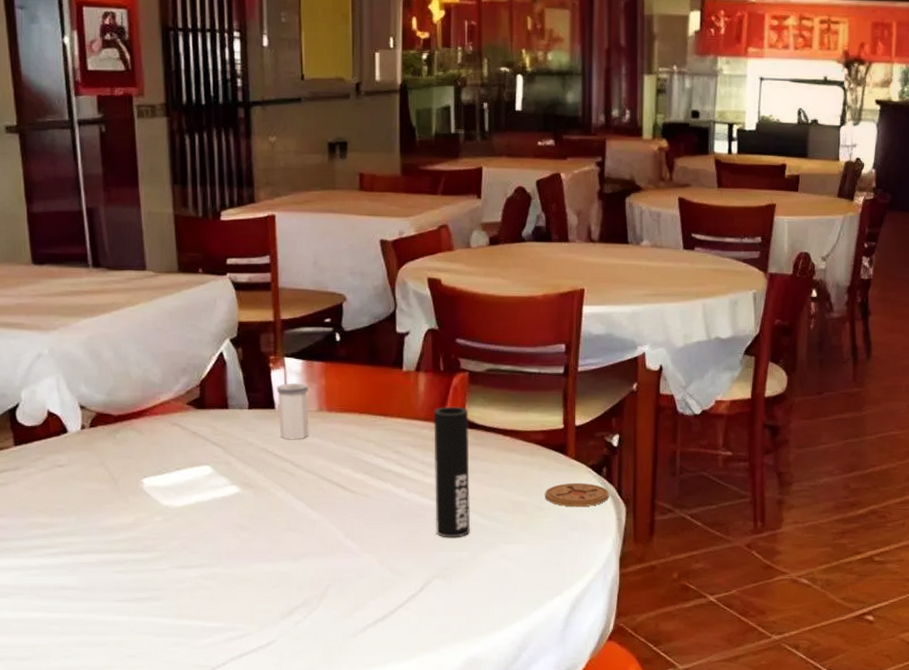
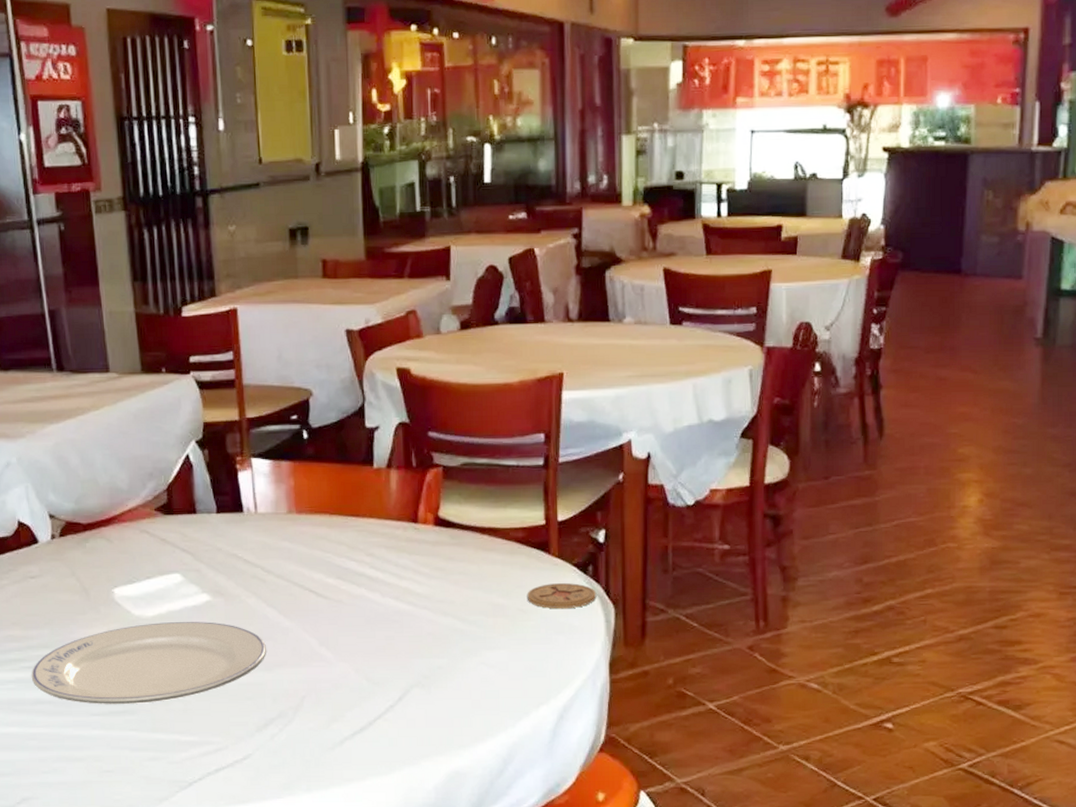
plate: none [55,512,293,591] -> present [31,622,266,704]
salt shaker: present [276,383,309,440] -> none [244,484,279,545]
cup: present [434,406,471,538] -> none [407,504,449,644]

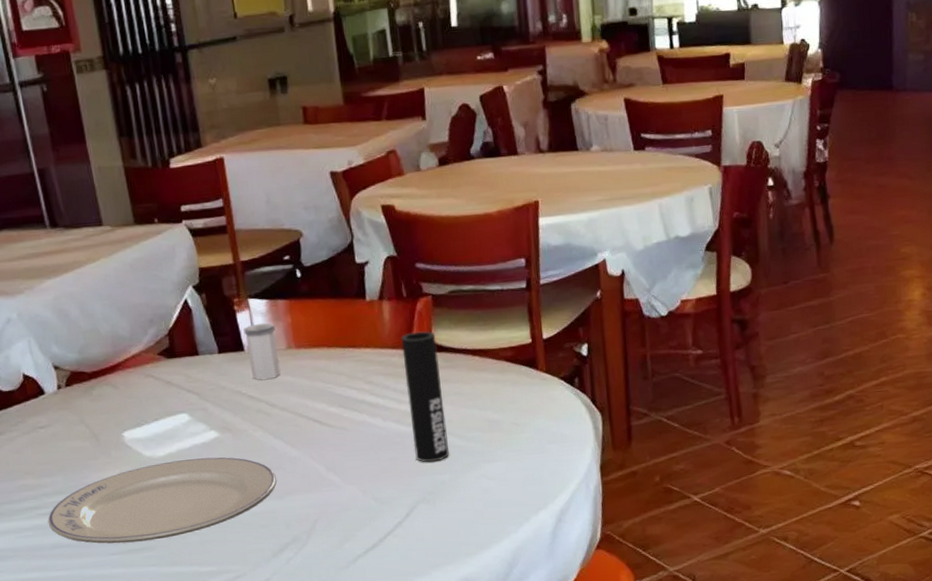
salt shaker: none [244,484,279,545] -> present [243,323,281,380]
cup: none [407,504,449,644] -> present [401,331,449,462]
coaster: present [527,583,597,609] -> none [519,395,584,420]

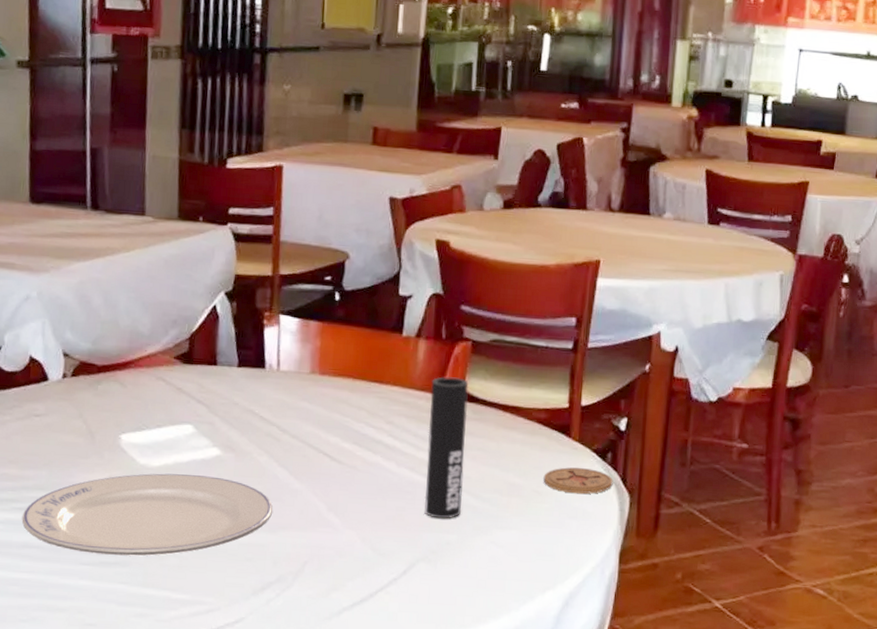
salt shaker: present [243,323,281,380] -> none [268,342,303,403]
coaster: none [519,395,584,420] -> present [543,467,613,494]

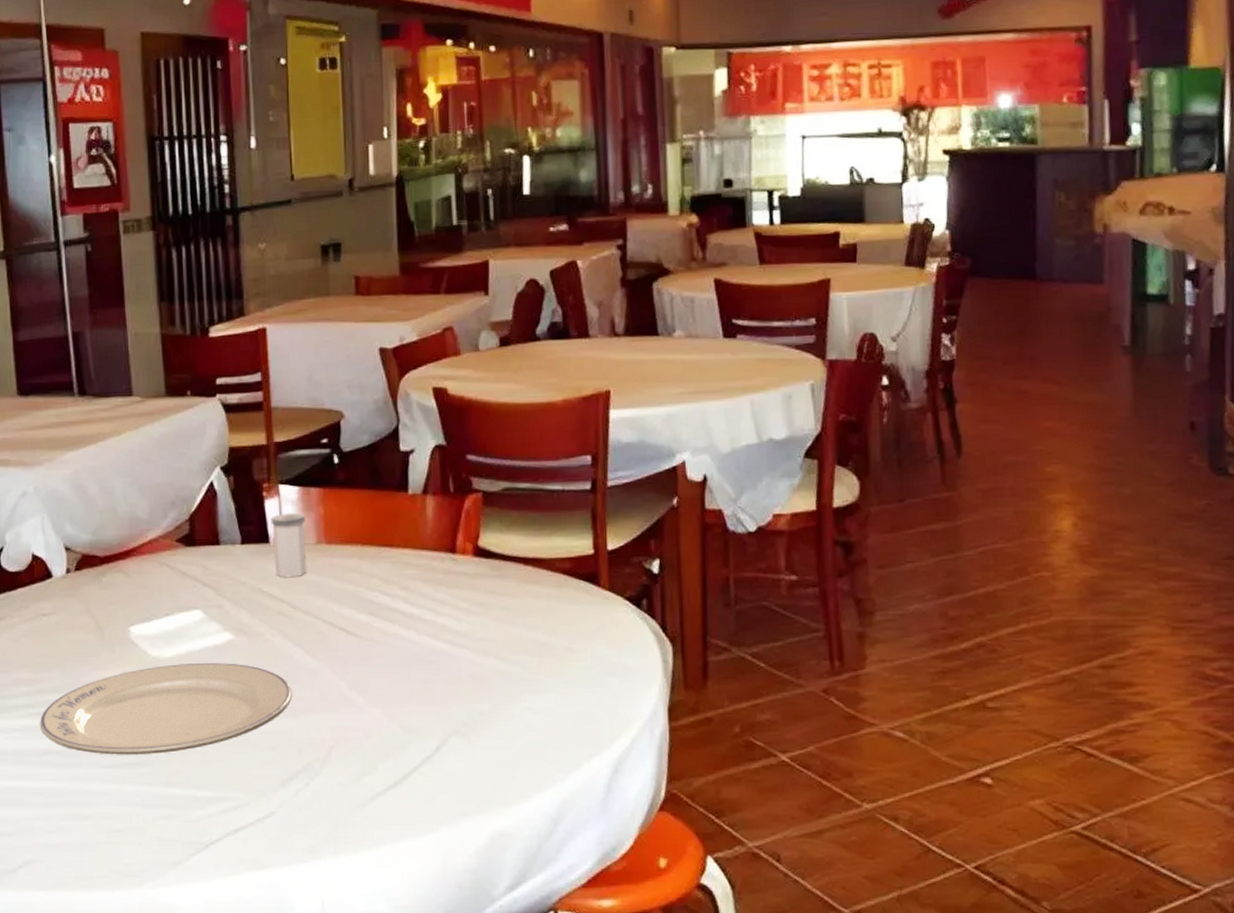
salt shaker: none [268,342,303,403] -> present [271,512,307,578]
cup: present [424,376,469,519] -> none [444,533,491,688]
coaster: present [543,467,613,494] -> none [575,619,652,648]

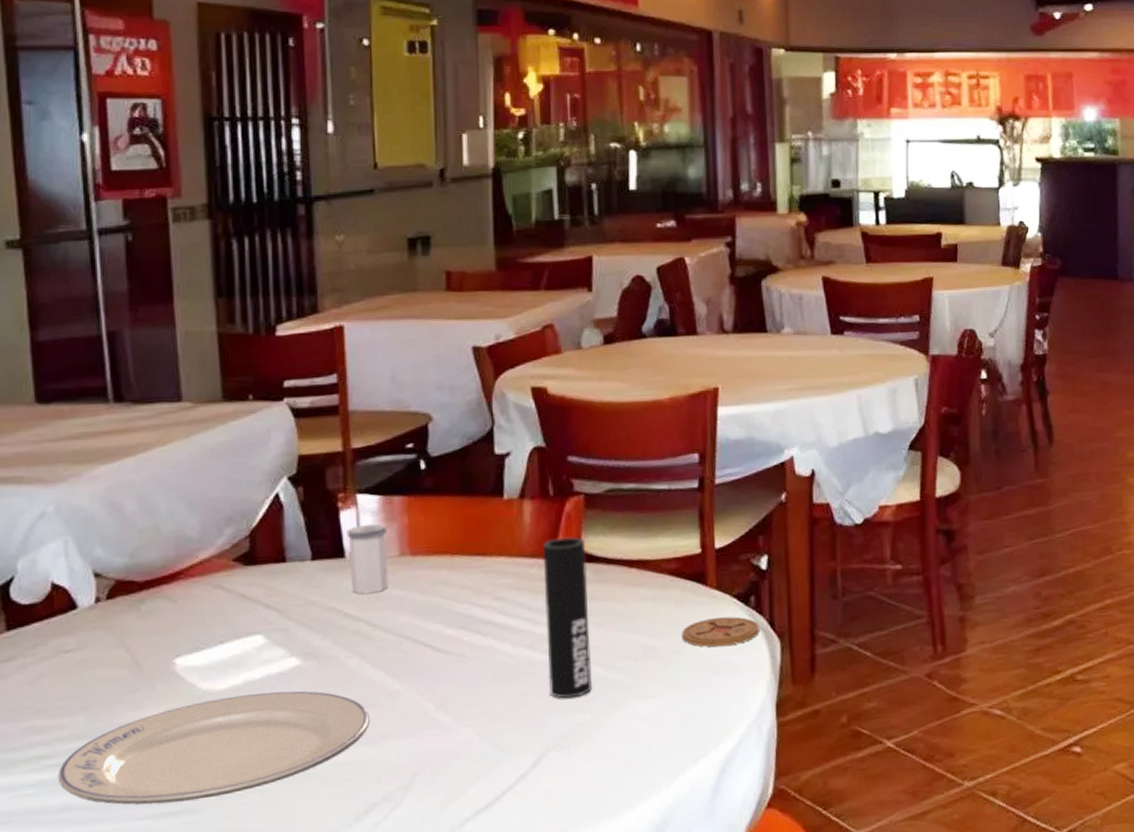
cup: none [444,533,491,688] -> present [543,537,592,699]
coaster: none [575,619,652,648] -> present [681,616,760,647]

